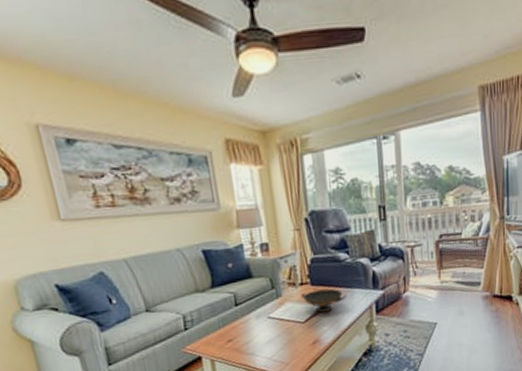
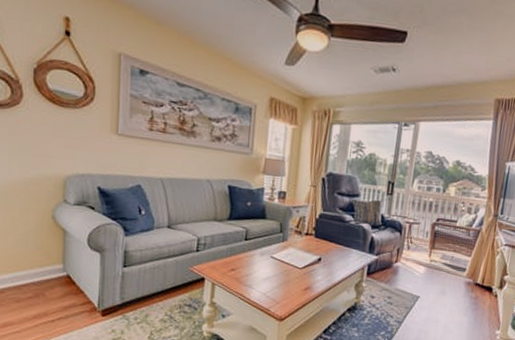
decorative bowl: present [301,288,347,313] -> none [304,242,345,264]

